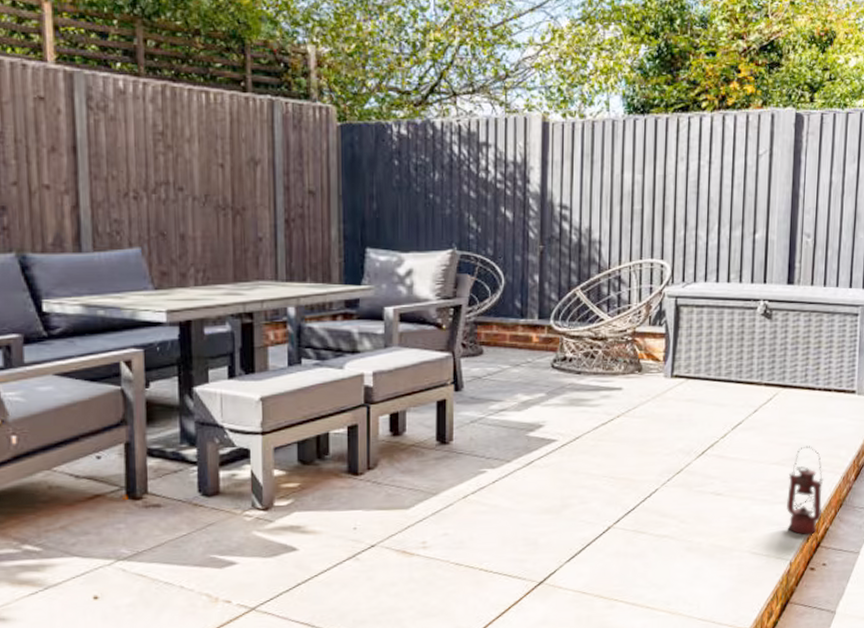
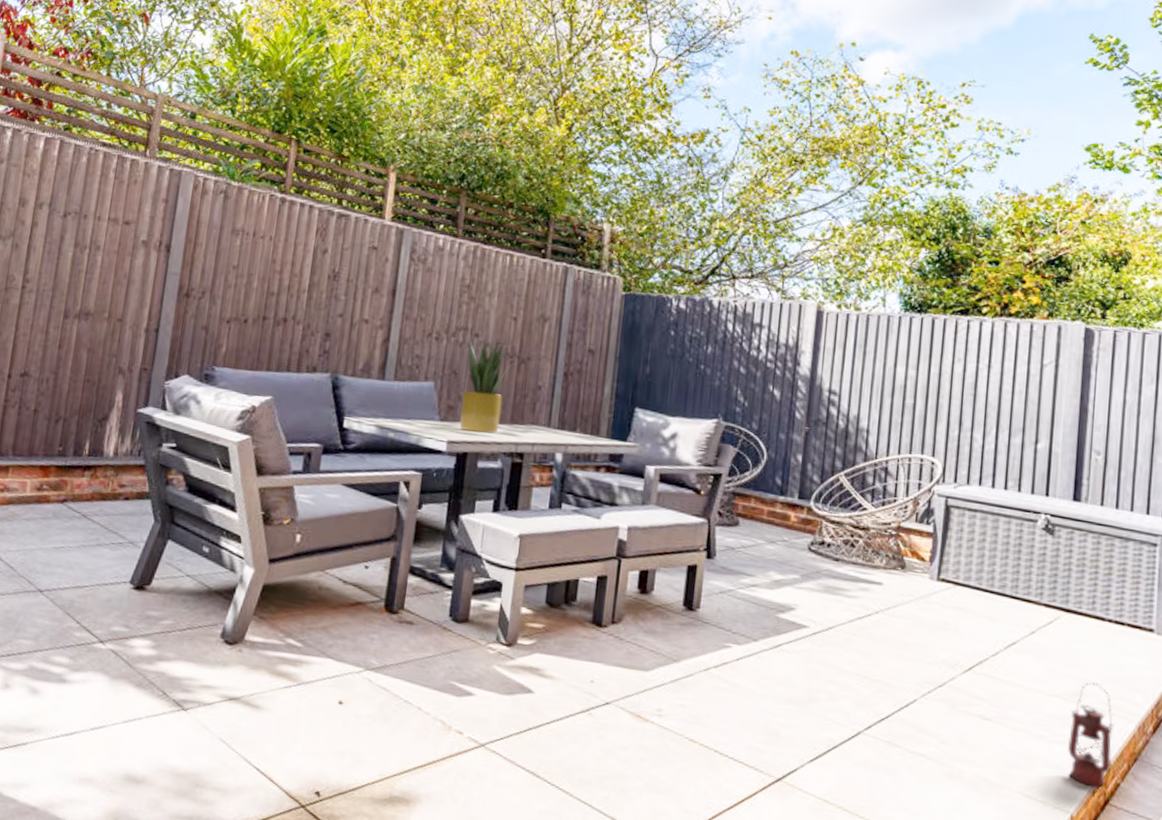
planter: none [171,190,224,296] -> present [459,338,510,434]

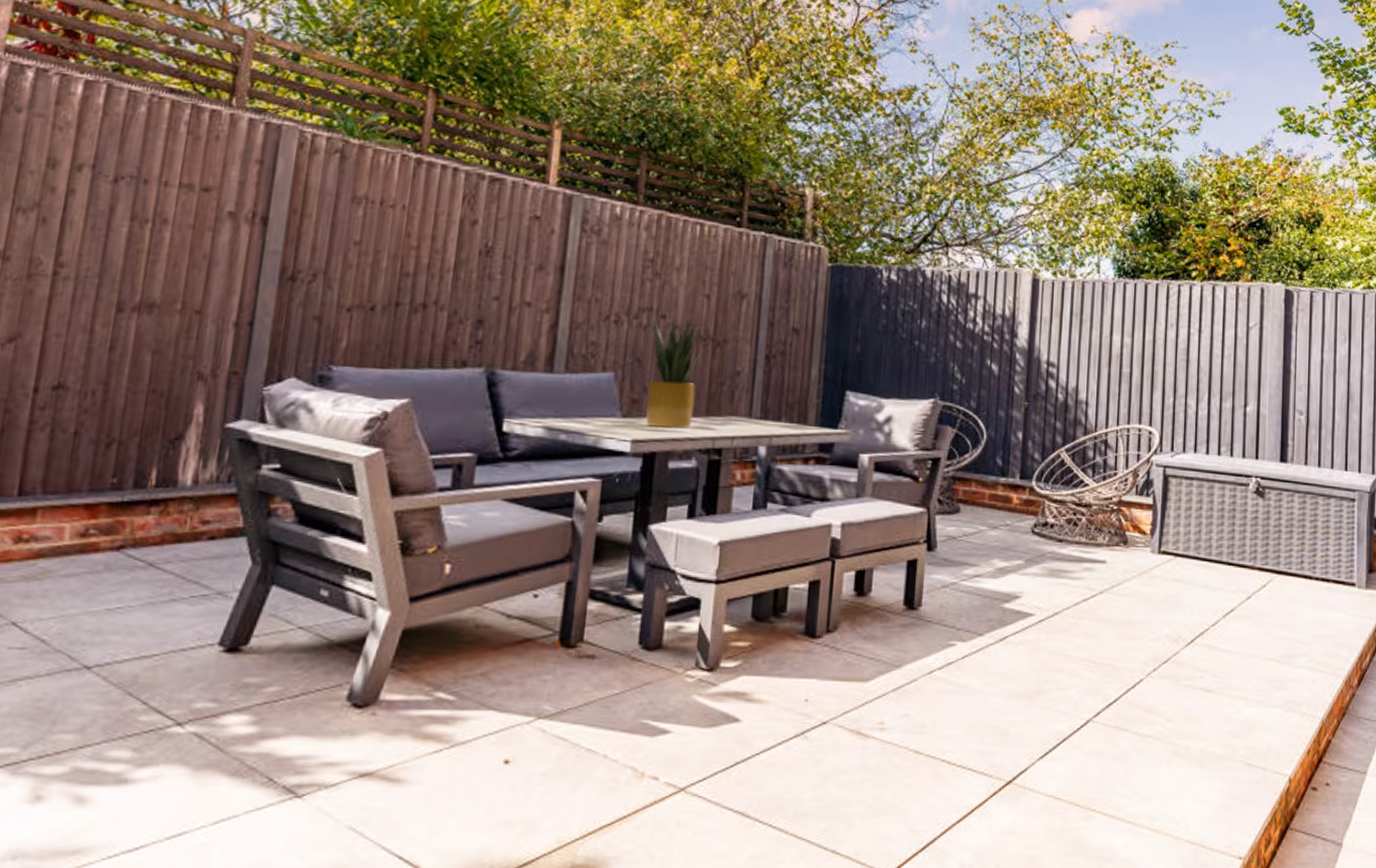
lantern: present [1068,682,1114,789] -> none [1284,642,1324,747]

